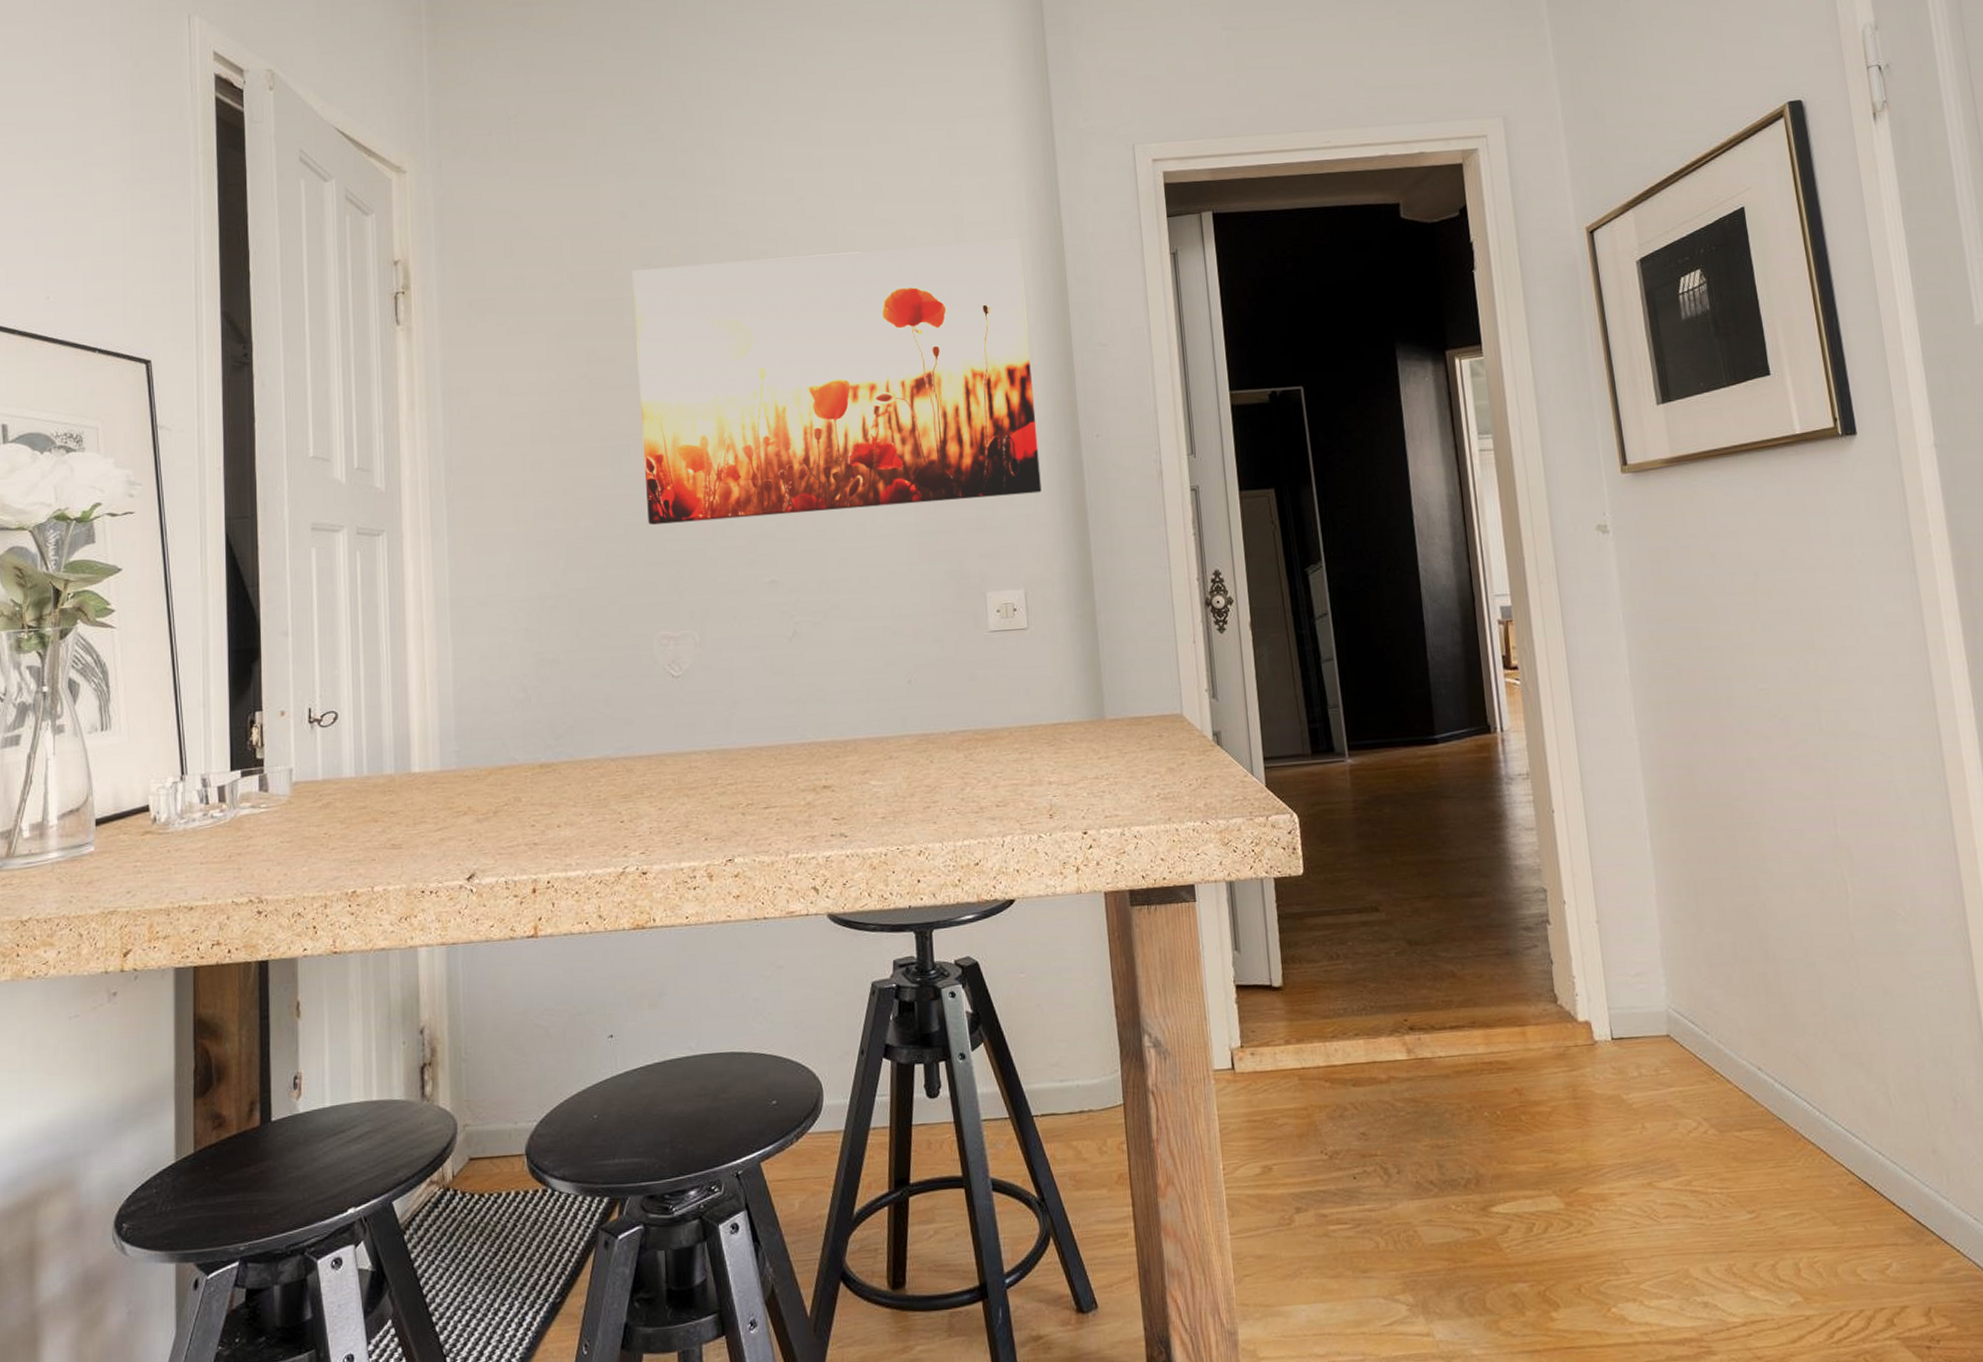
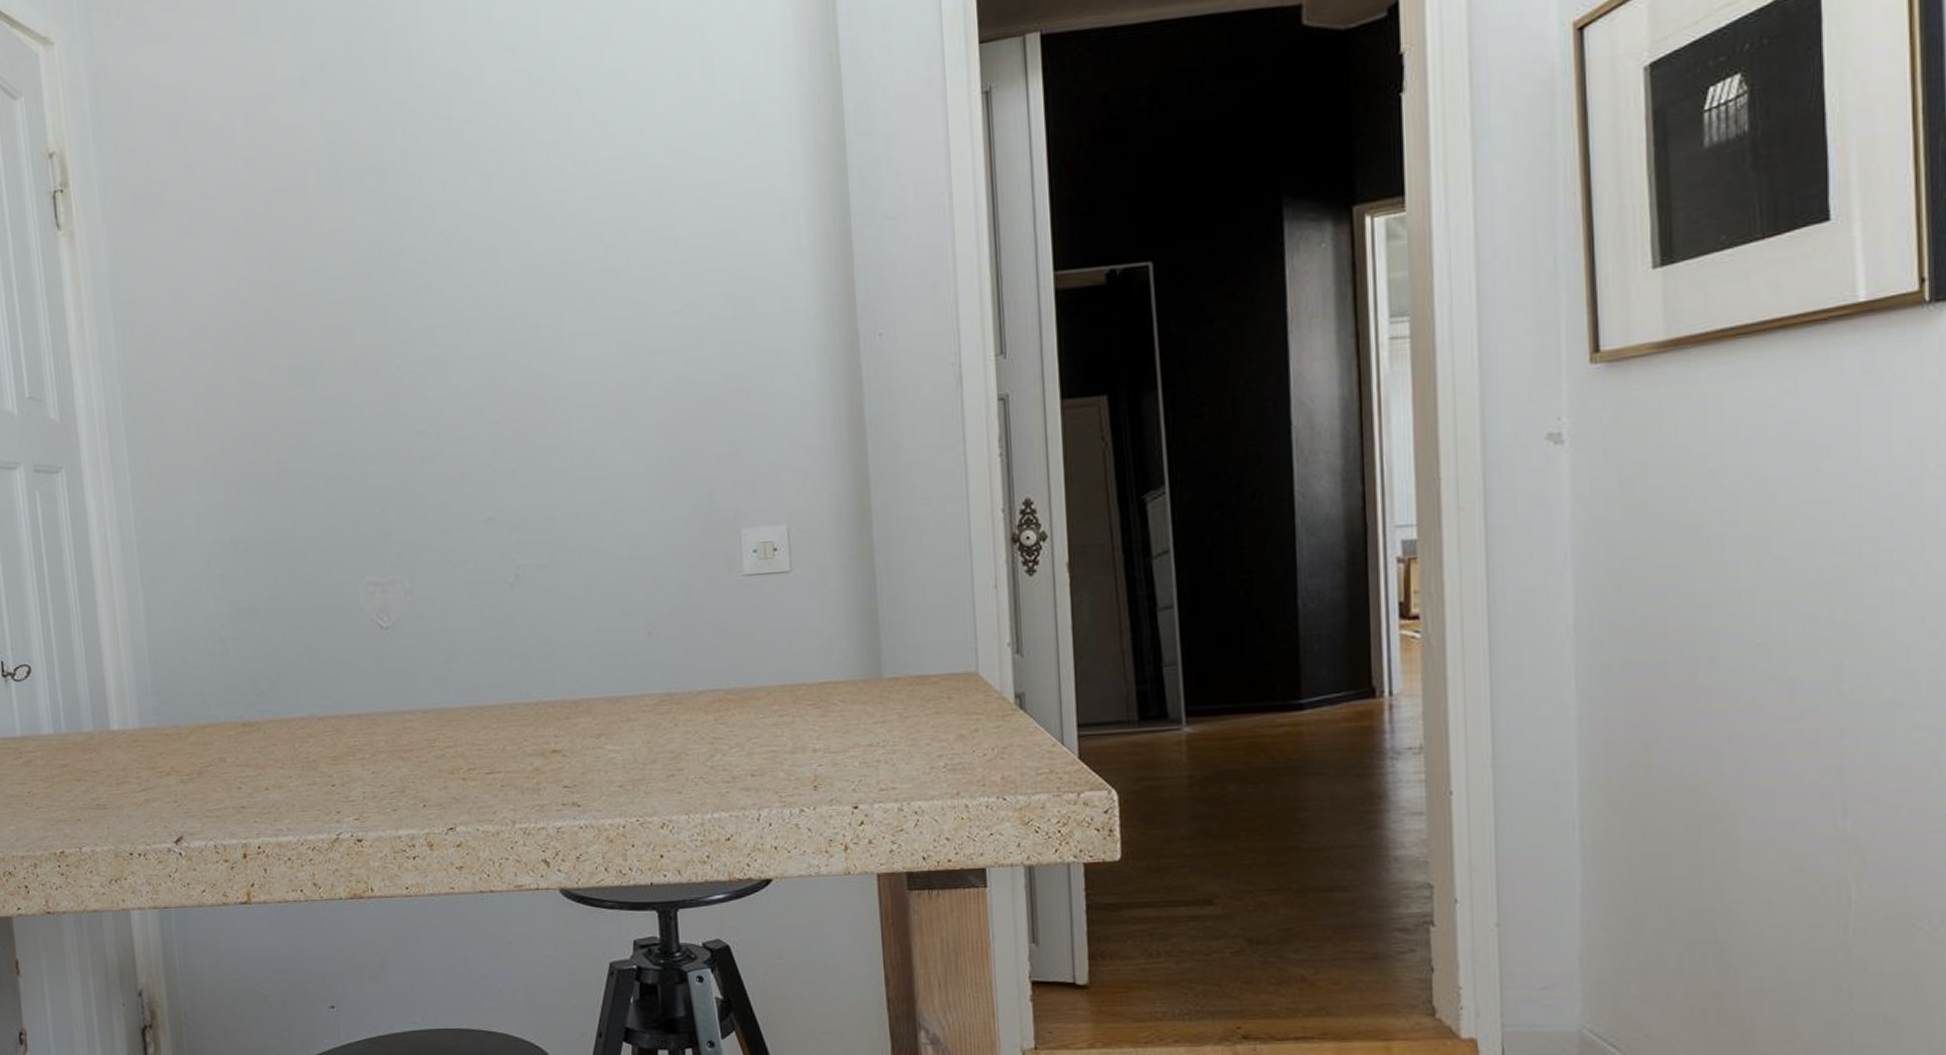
wall art: present [632,238,1042,525] -> none [315,84,809,455]

